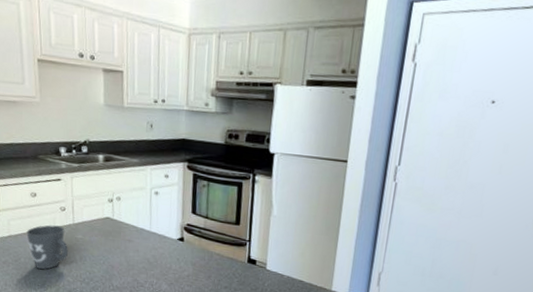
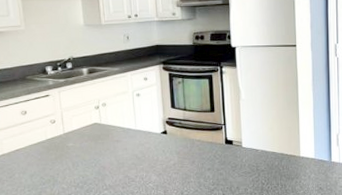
mug: present [26,224,69,270] -> none [19,137,61,181]

